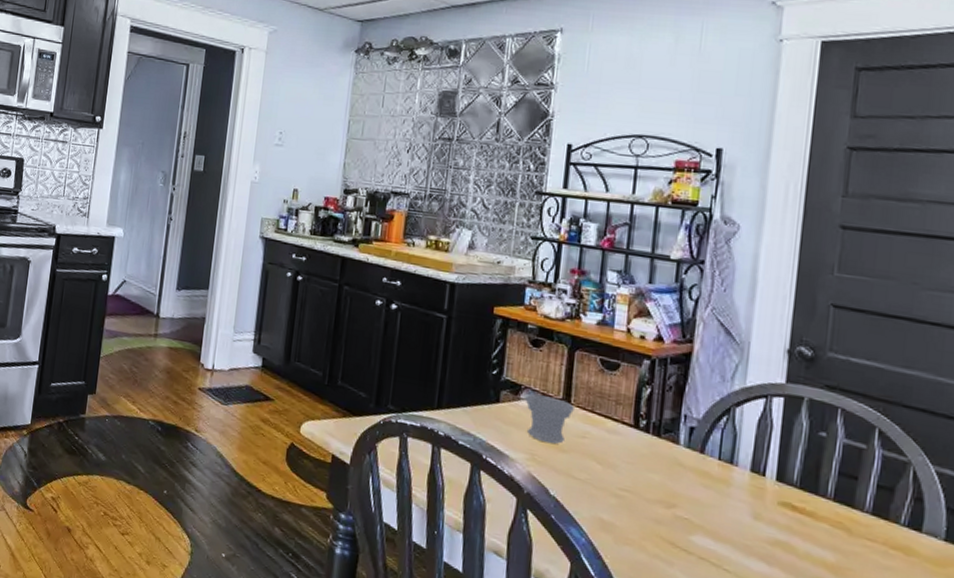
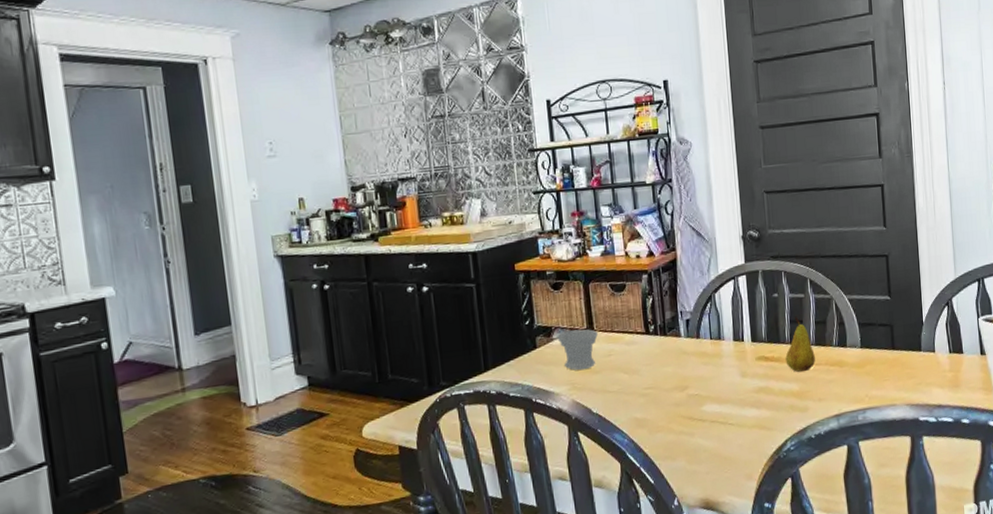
fruit: none [821,468,869,543] -> present [785,316,815,372]

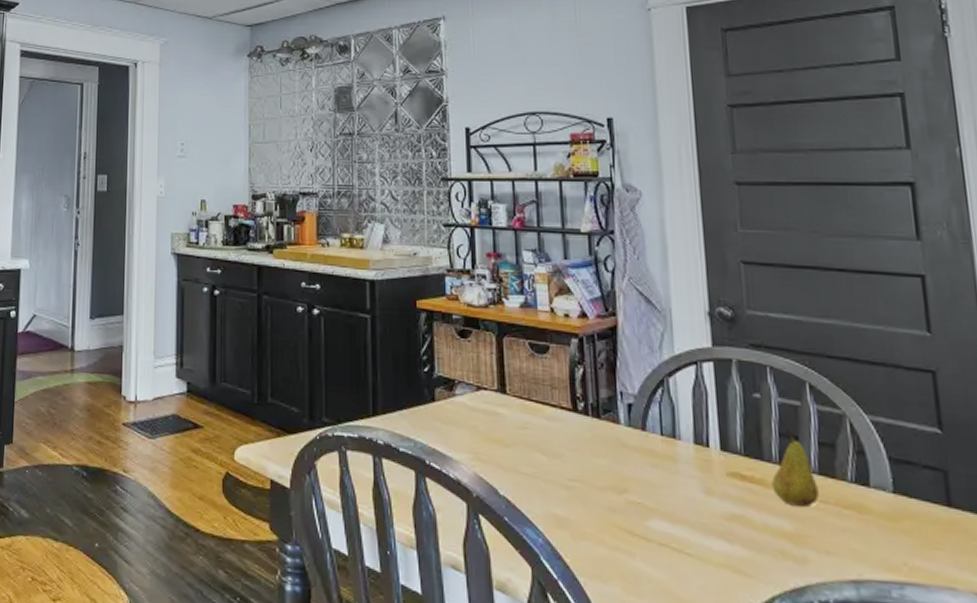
cup: present [557,329,598,371] -> none [460,388,511,440]

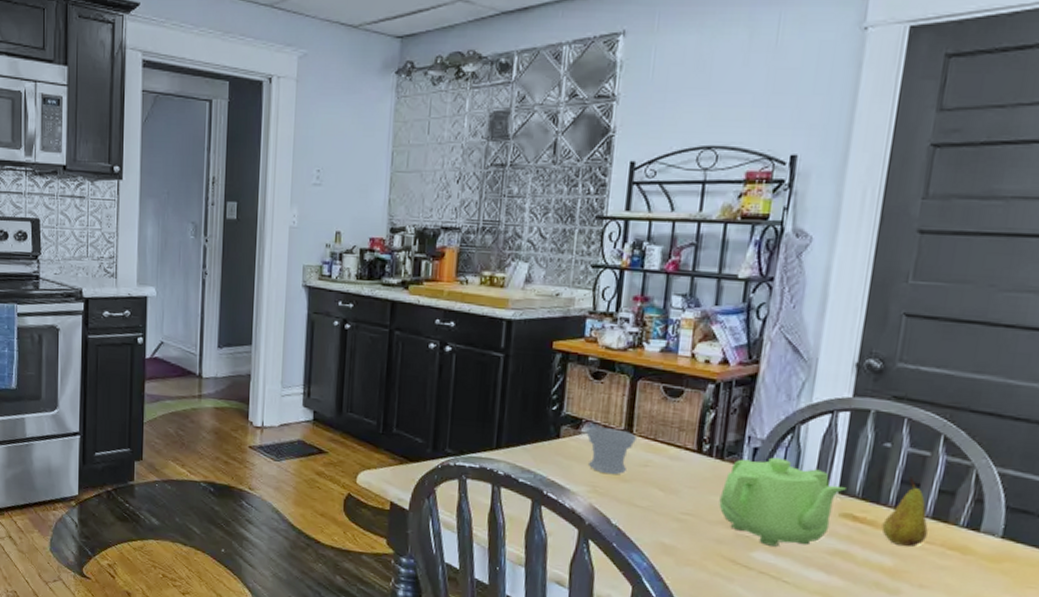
cup: none [460,388,511,440] -> present [586,427,637,475]
teapot: none [604,413,727,513] -> present [719,457,846,547]

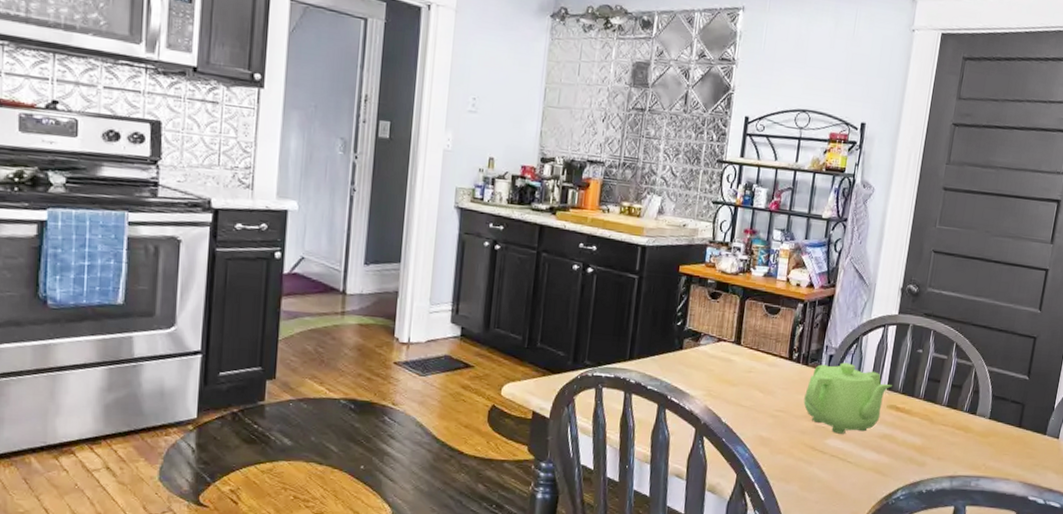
cup: present [586,427,637,475] -> none [704,339,744,380]
fruit: present [881,476,928,547] -> none [914,375,945,429]

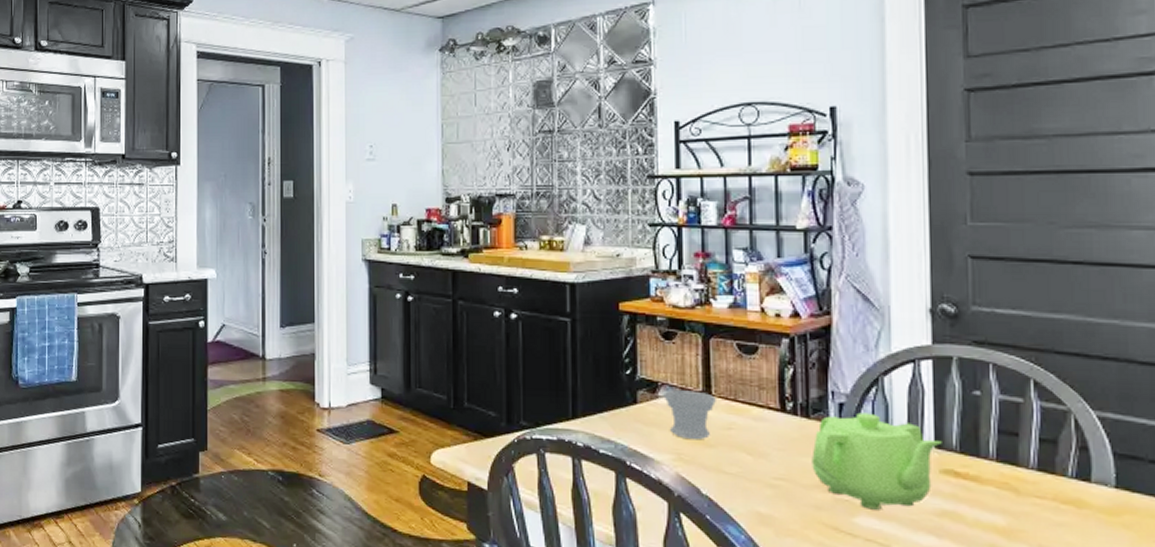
cup: none [704,339,744,380] -> present [663,390,716,440]

